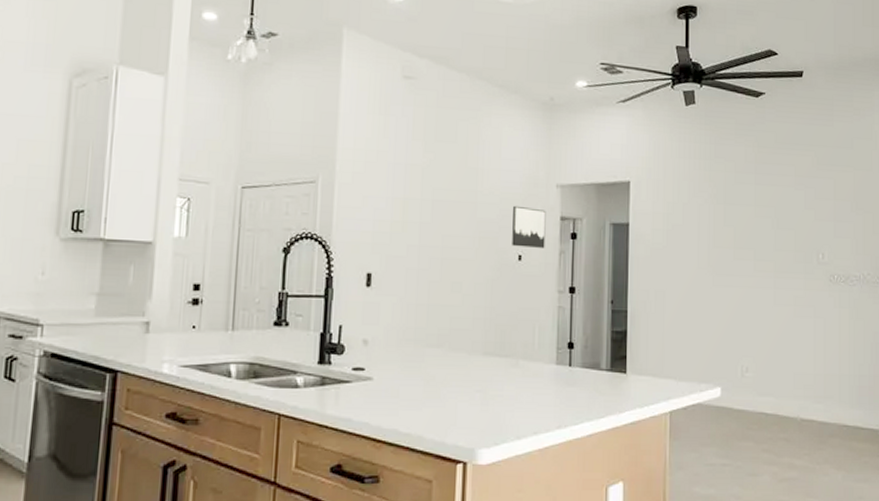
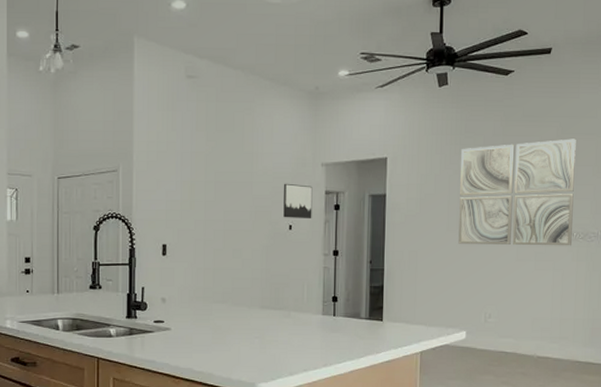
wall art: none [710,170,833,290] -> present [458,138,576,246]

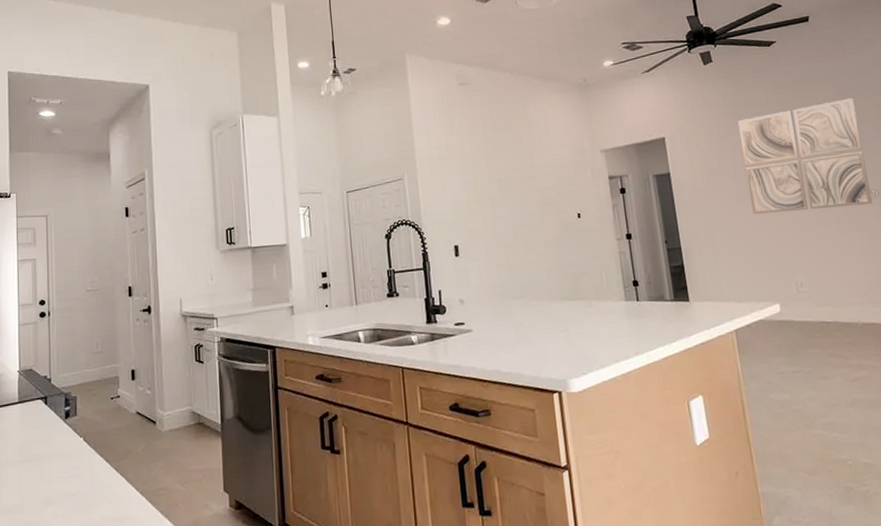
wall art: present [283,183,313,218] -> none [566,172,599,207]

